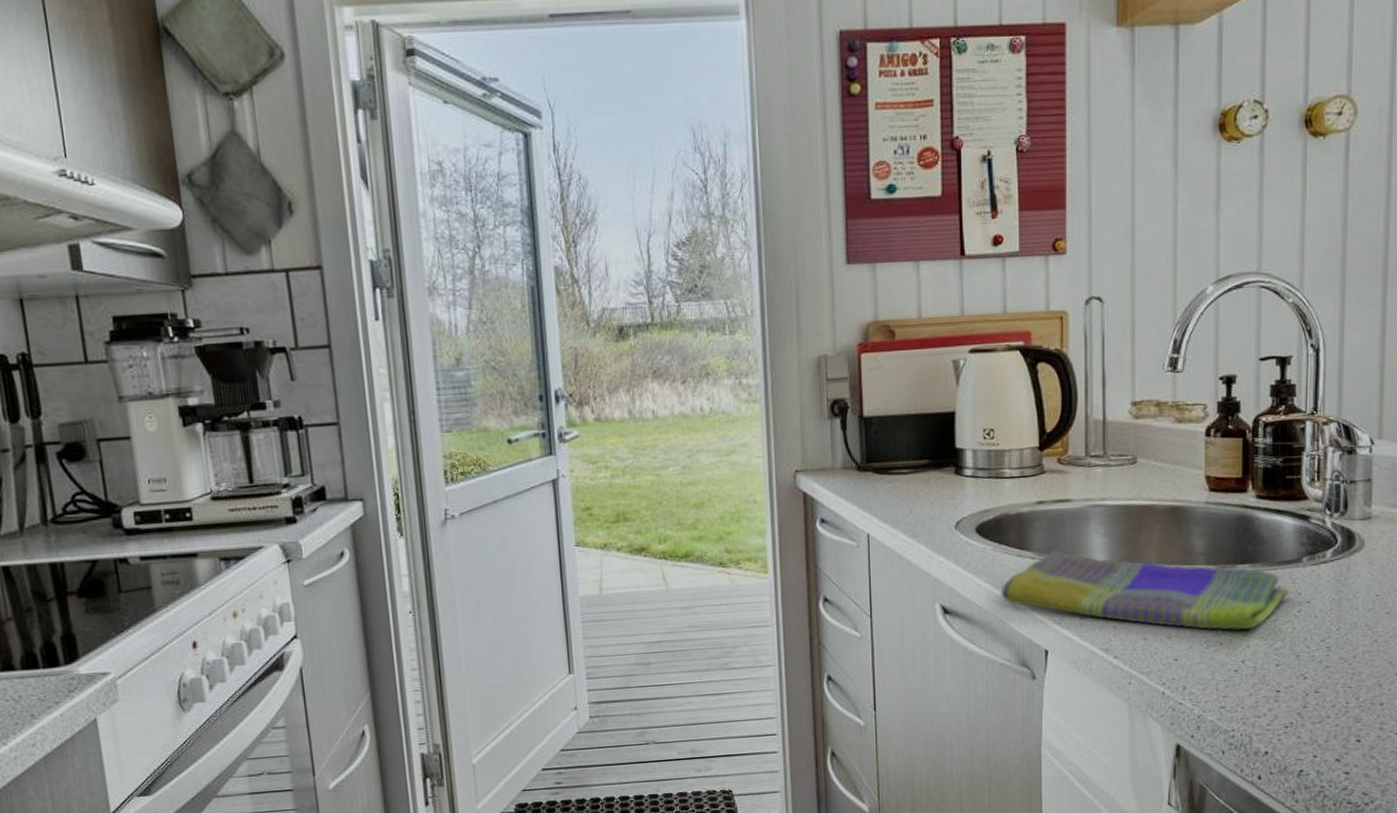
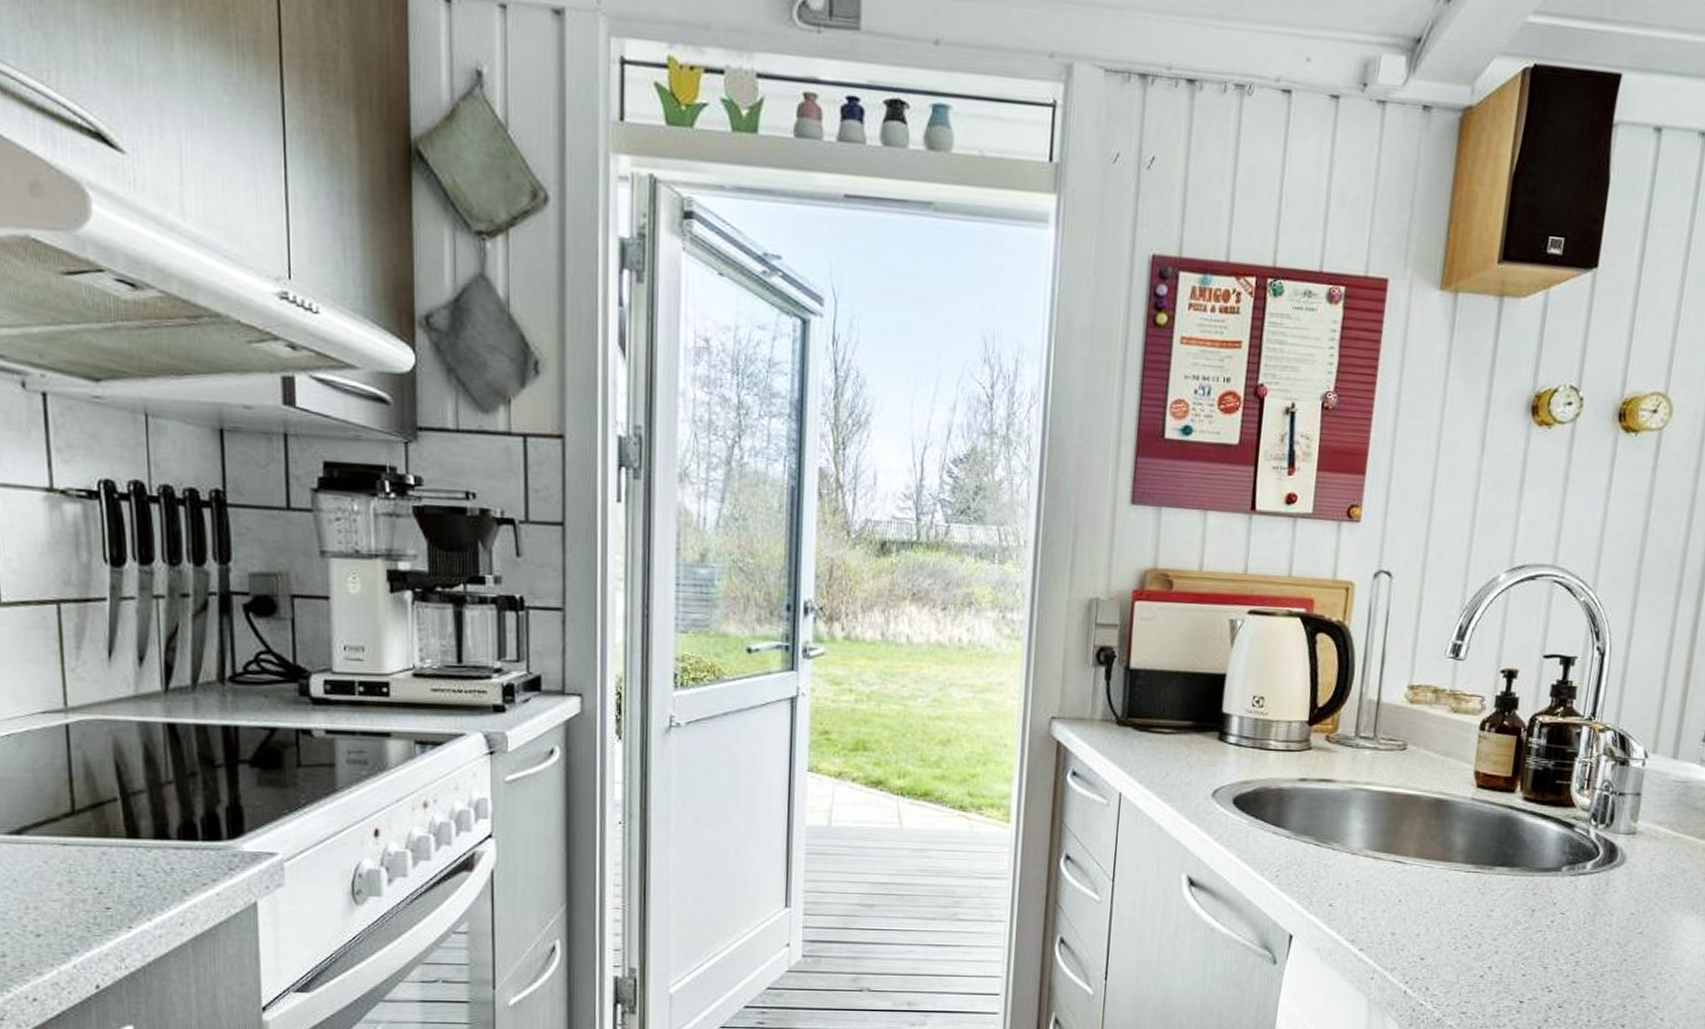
dish towel: present [1001,550,1289,631] -> none [1250,831,1545,935]

